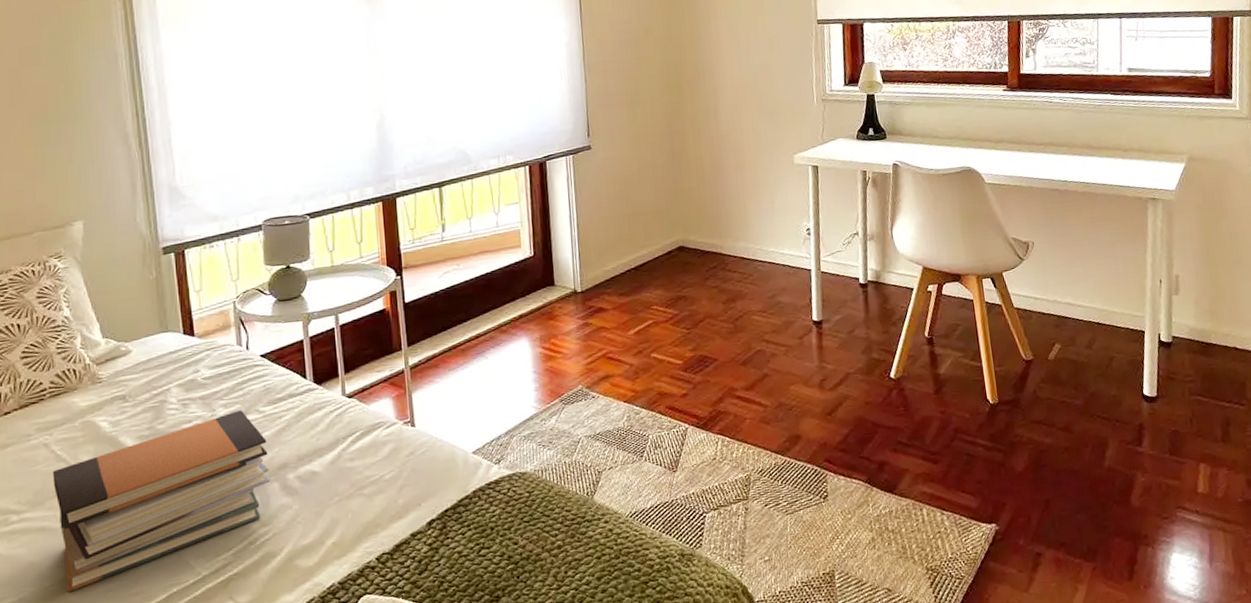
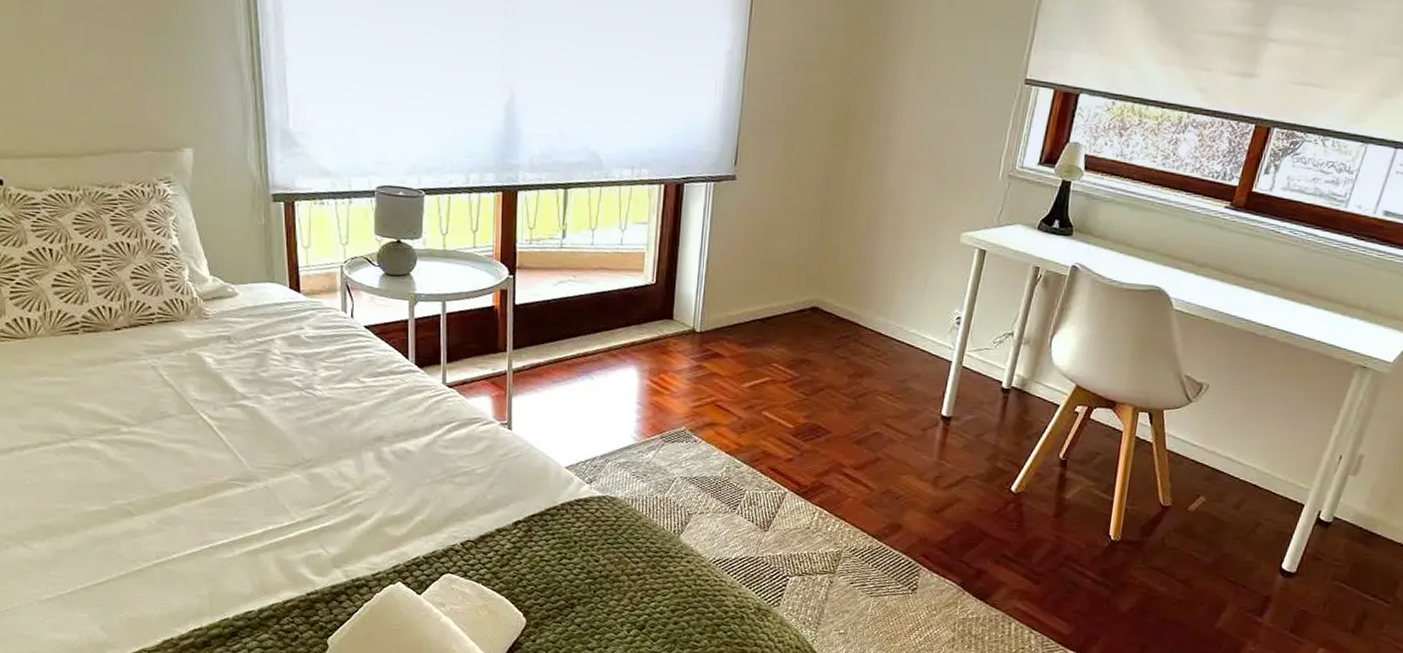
book stack: present [52,410,269,592] -> none [160,375,365,507]

